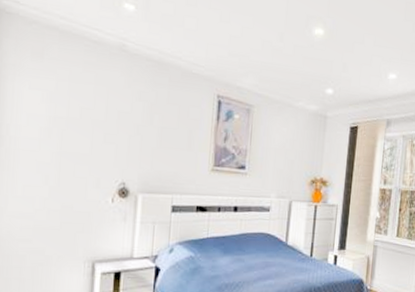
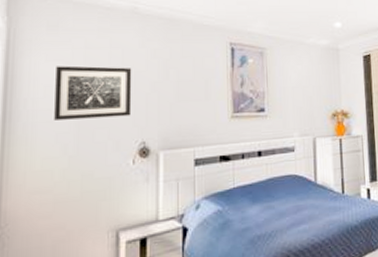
wall art: none [36,95,117,156] -> present [54,65,132,120]

